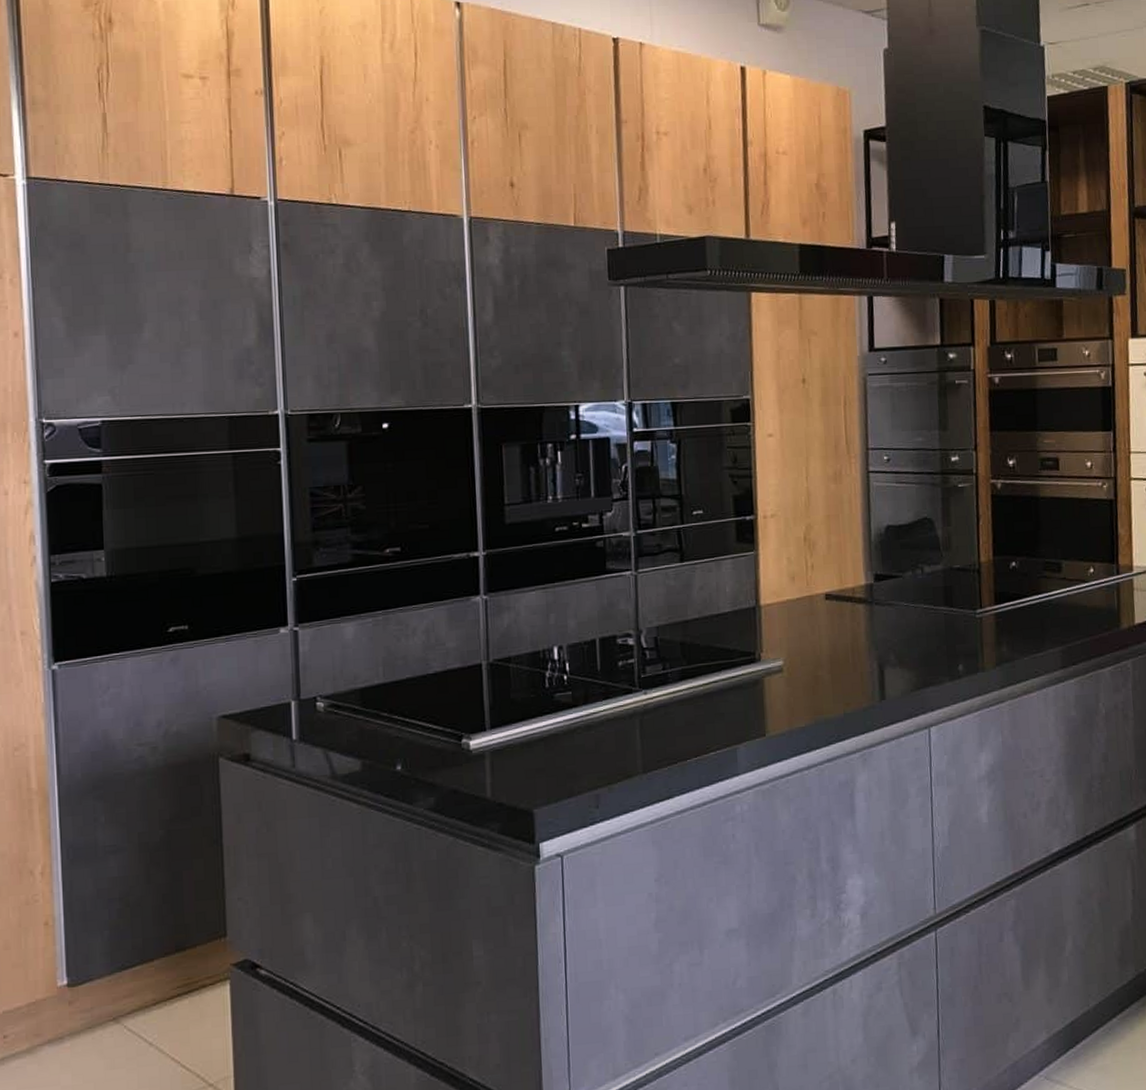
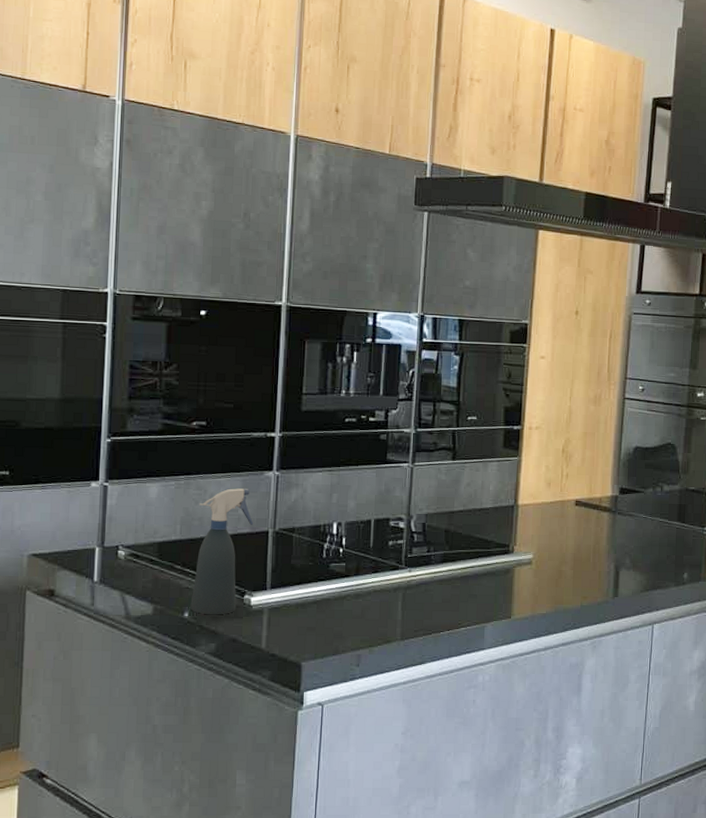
spray bottle: none [401,618,463,766] -> present [190,488,253,615]

